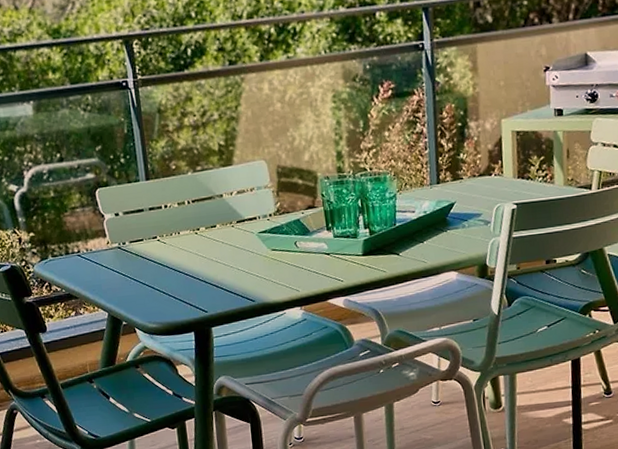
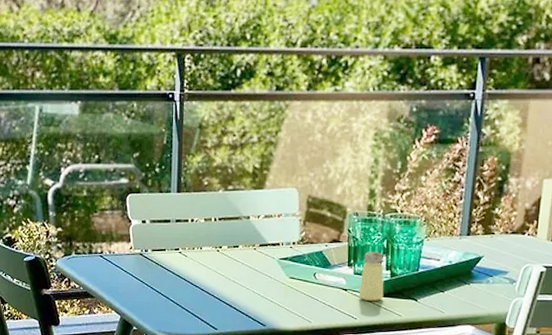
saltshaker: none [341,212,366,262] -> present [358,251,384,302]

